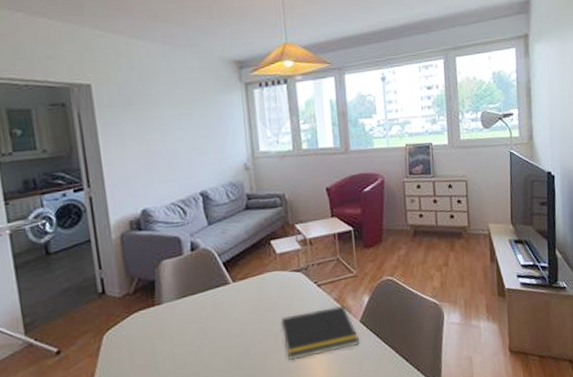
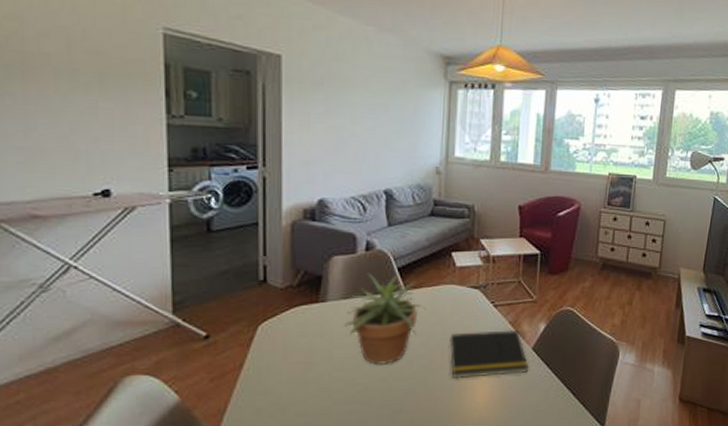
potted plant: none [181,267,255,358] -> present [344,273,426,366]

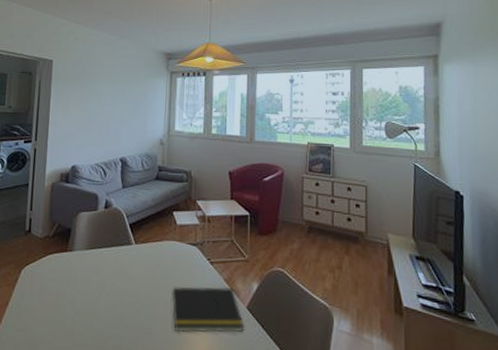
potted plant: present [344,273,426,366] -> none [86,227,152,313]

